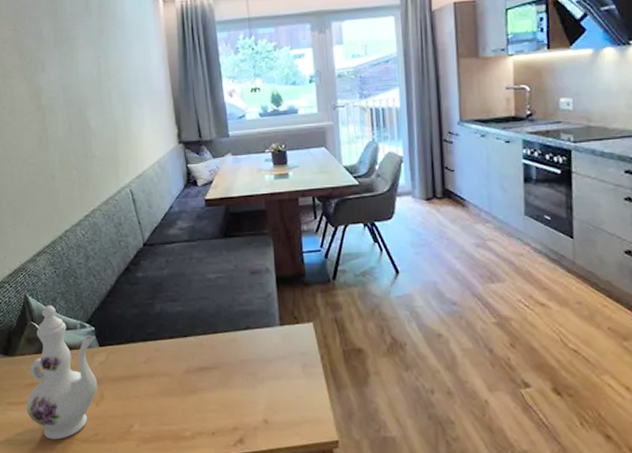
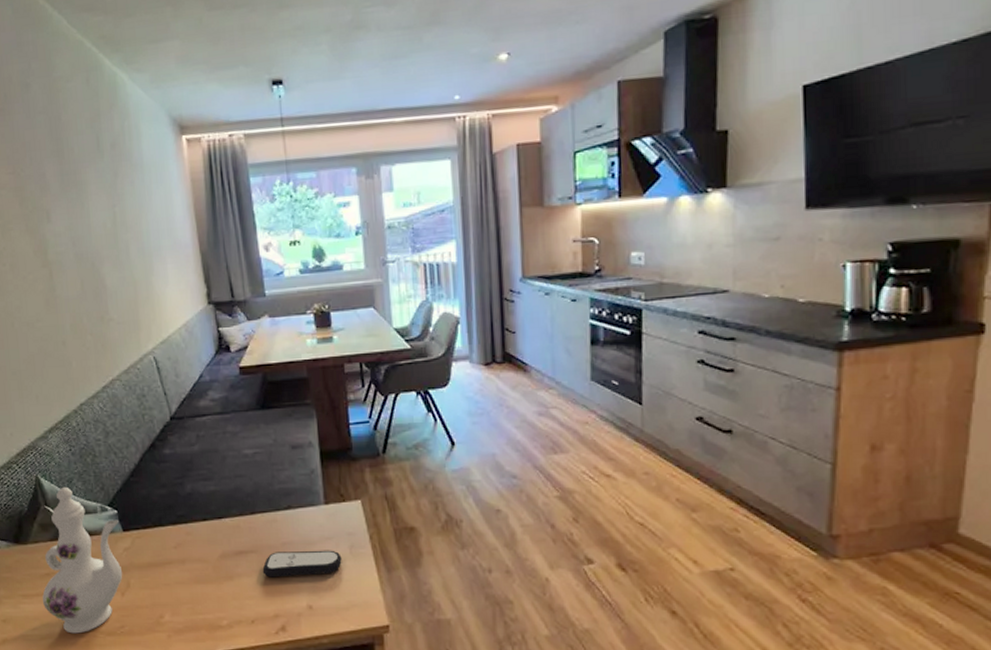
remote control: none [223,368,295,393] -> present [262,550,342,578]

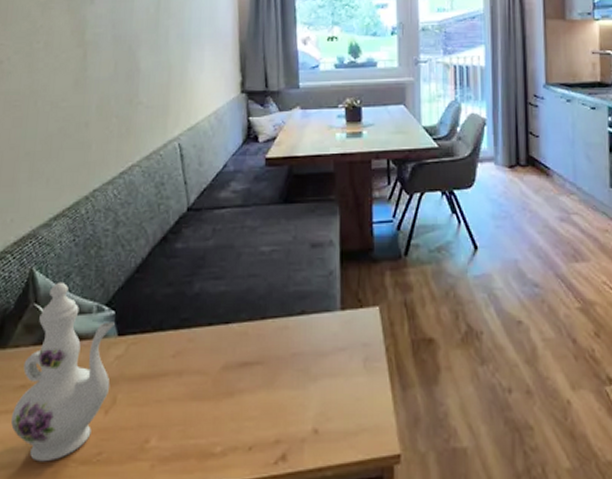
remote control: present [262,550,342,578] -> none [267,363,354,395]

